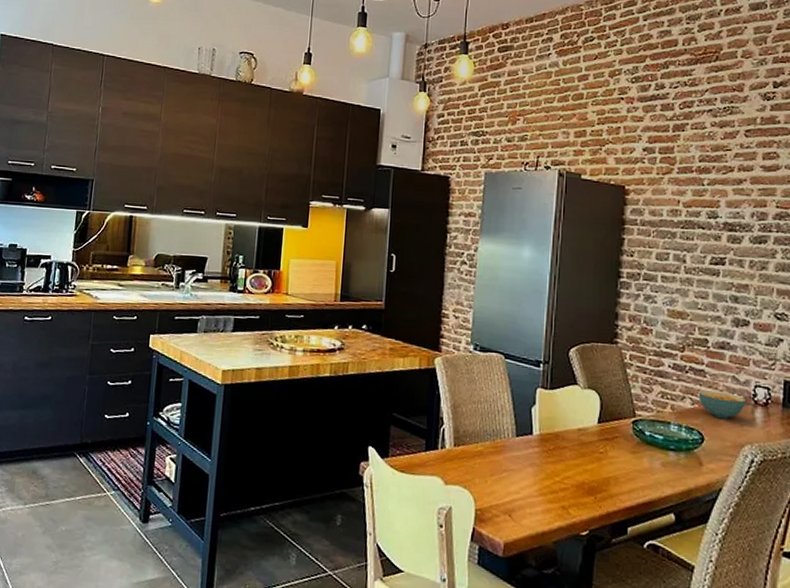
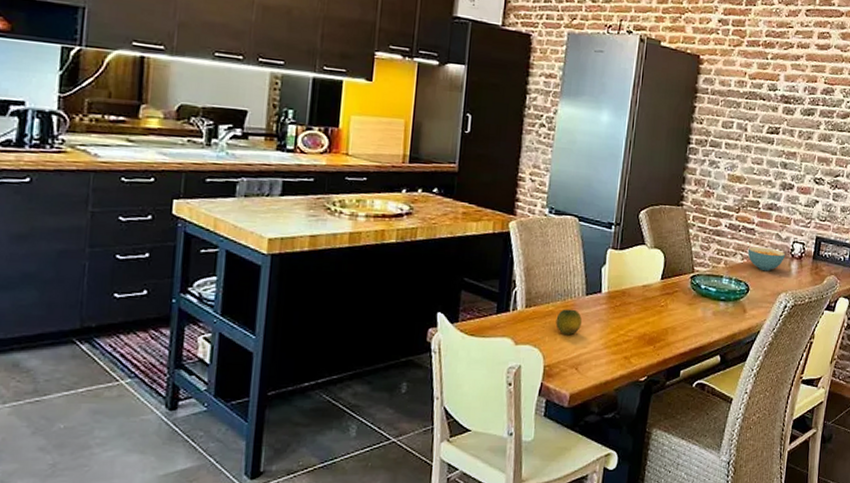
fruit: none [486,450,514,478] -> present [555,309,583,335]

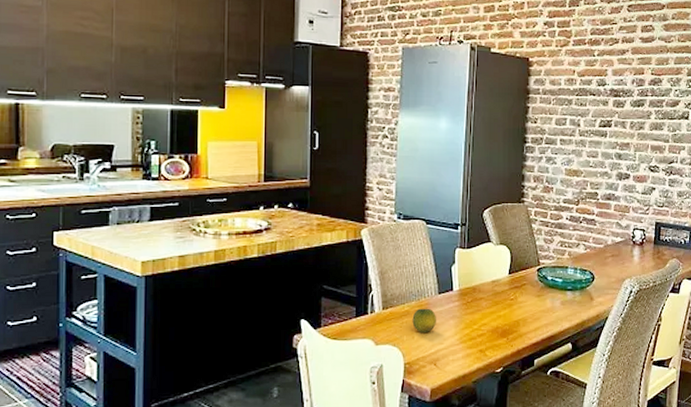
cereal bowl: present [747,246,786,272] -> none [590,236,627,259]

